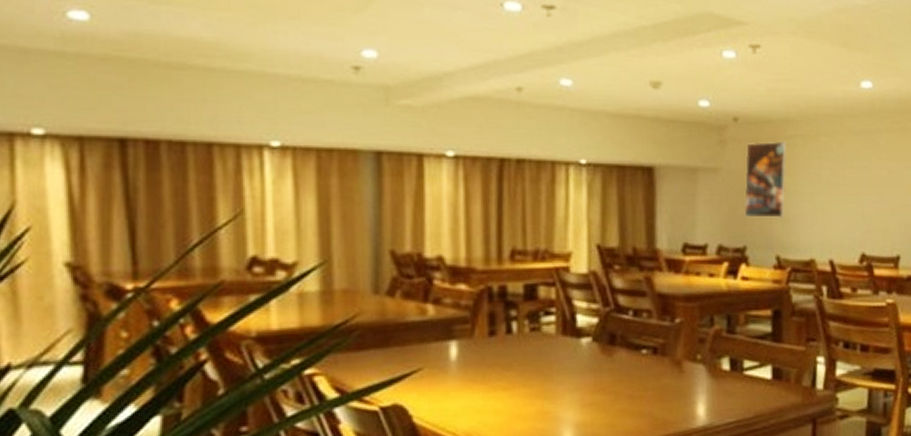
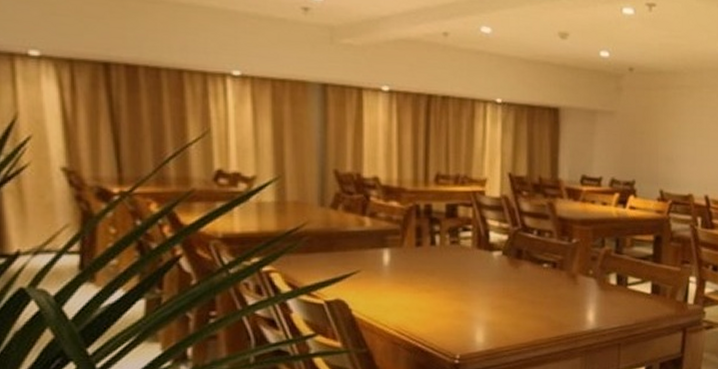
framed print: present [744,142,787,219] -> none [635,90,674,158]

